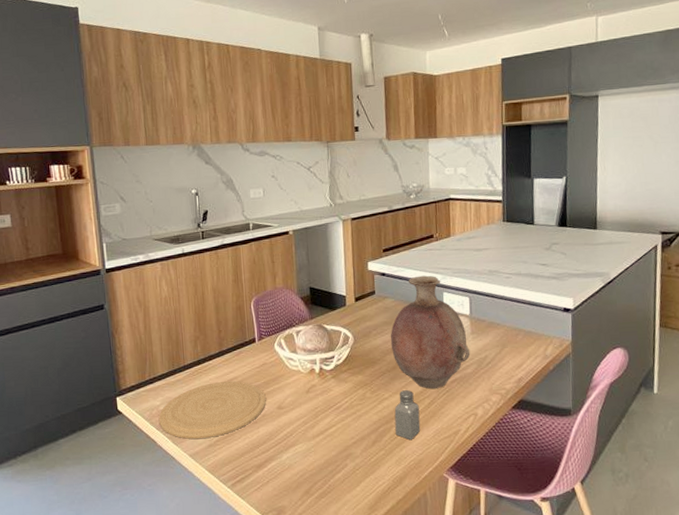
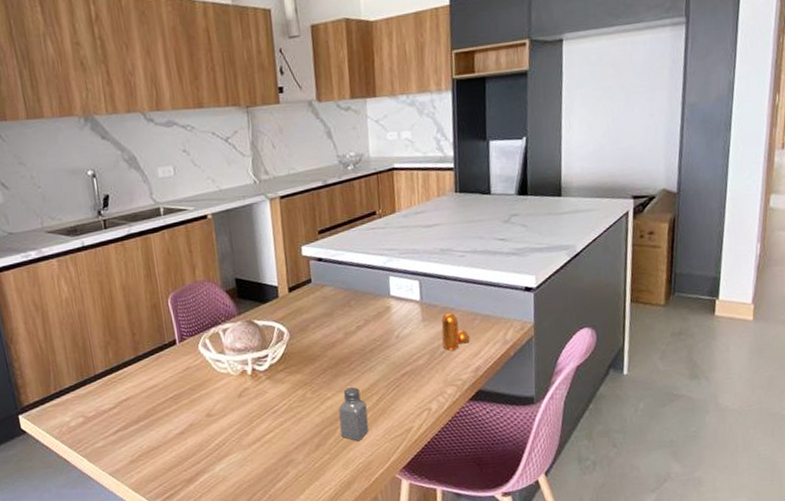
plate: present [158,381,266,440] -> none [69,389,193,456]
vase: present [390,275,471,389] -> none [330,258,422,385]
pepper shaker: none [488,327,513,362] -> present [441,312,470,351]

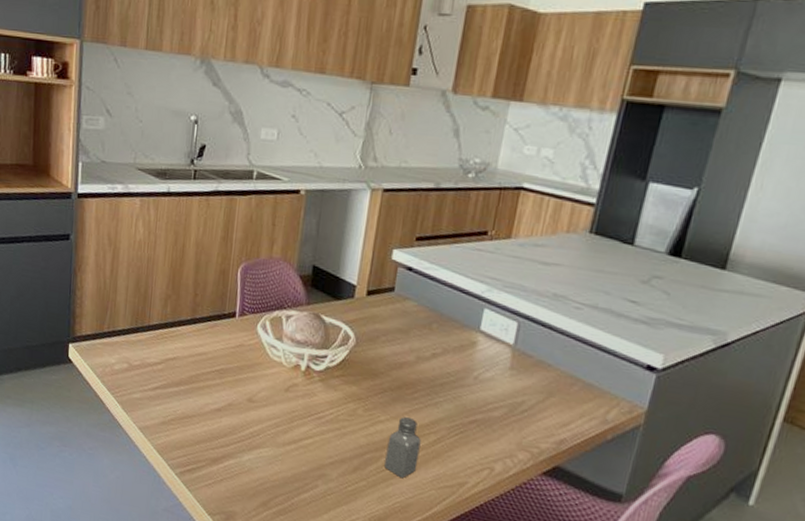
pepper shaker: present [441,312,470,351] -> none [527,367,562,413]

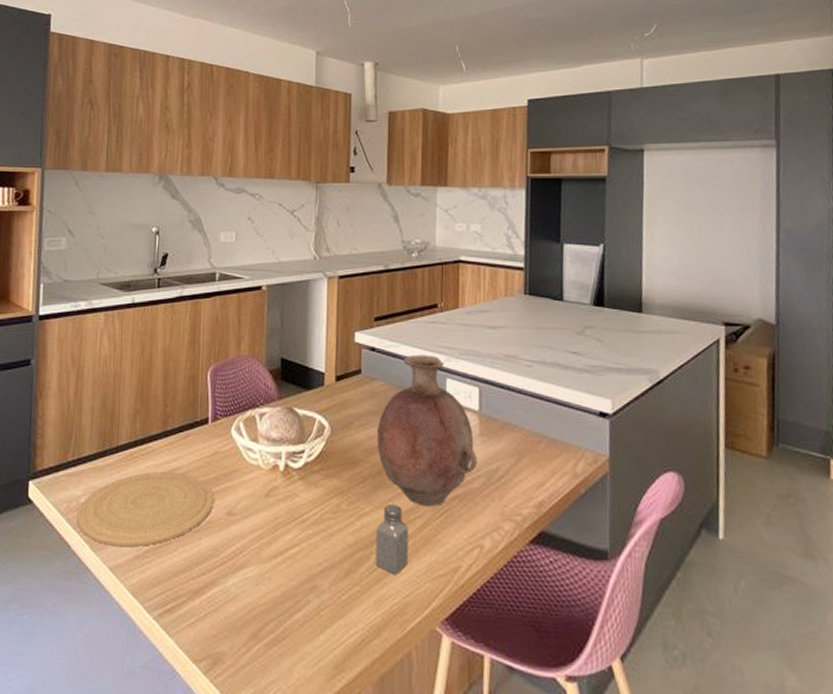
plate: none [110,352,236,415] -> present [76,471,214,547]
vase: none [401,280,504,426] -> present [376,354,478,506]

